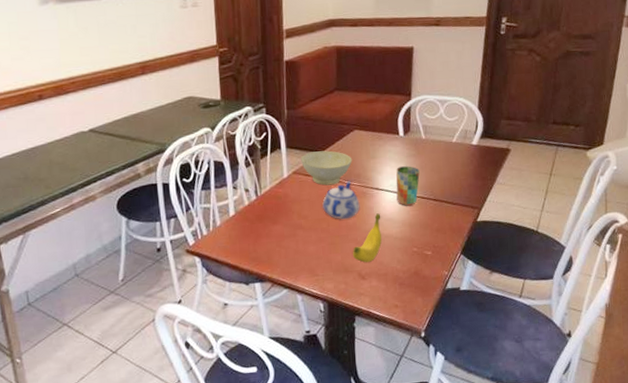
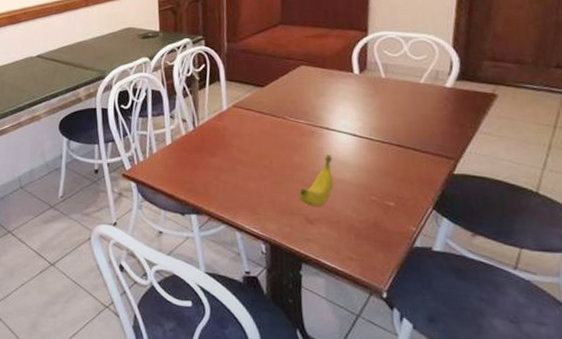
bowl: present [300,150,353,186] -> none [240,85,299,121]
teapot: present [322,180,360,220] -> none [265,117,308,158]
cup: present [396,166,420,206] -> none [350,106,379,150]

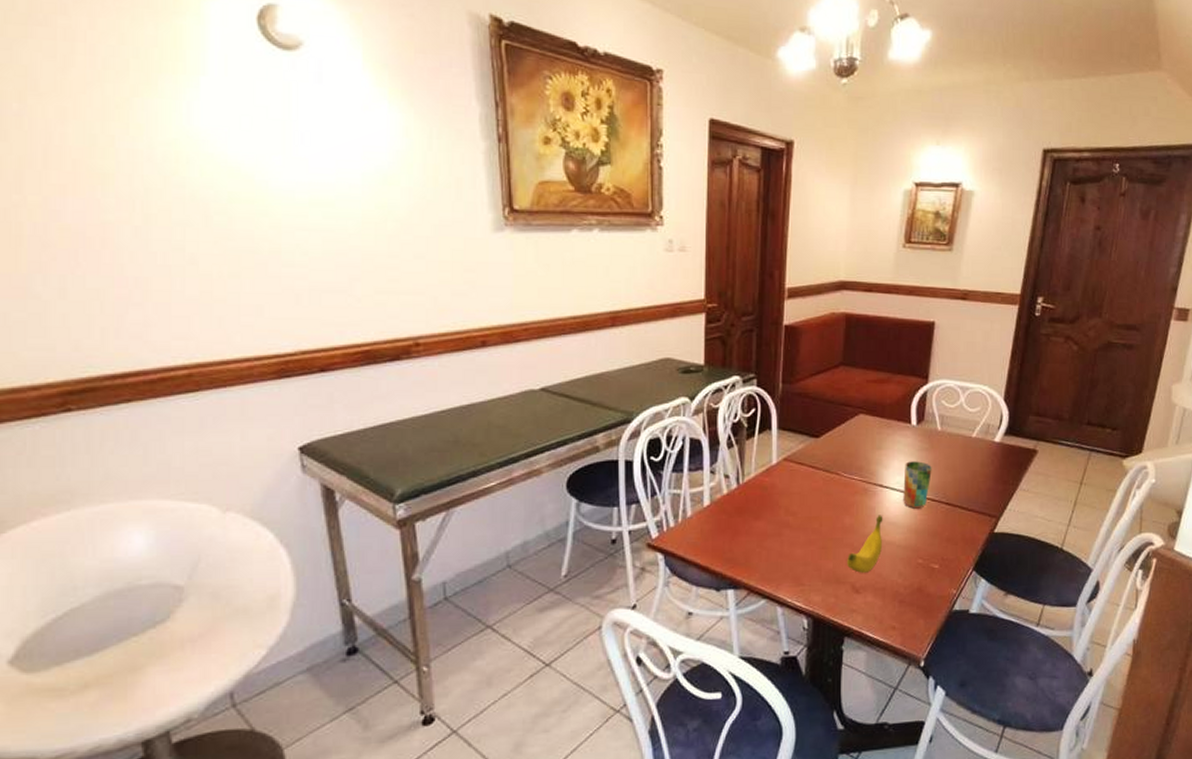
cup: none [350,106,379,150] -> present [903,461,932,509]

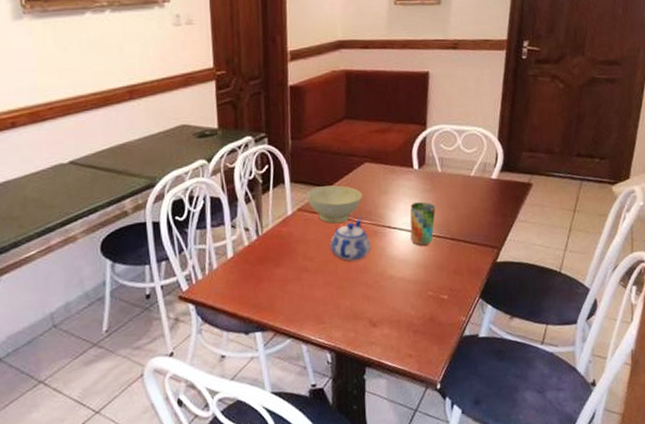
bowl: none [793,436,855,477] -> present [305,185,363,224]
teapot: none [816,473,860,520] -> present [330,218,371,261]
banana: present [847,515,883,573] -> none [363,254,394,308]

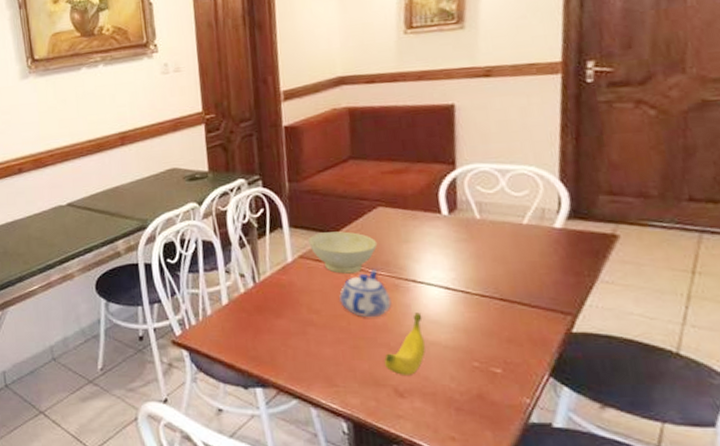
banana: none [363,254,394,308] -> present [384,312,426,375]
cup: present [410,202,436,246] -> none [440,253,476,306]

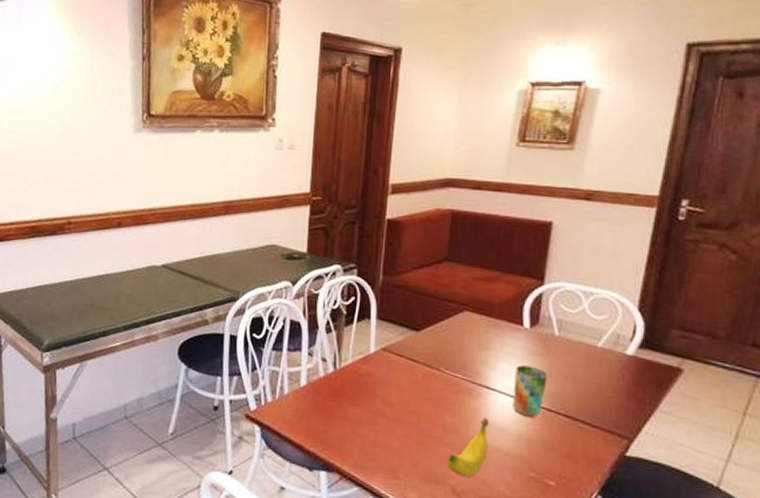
bowl: present [307,231,378,274] -> none [392,328,459,373]
teapot: present [339,268,392,318] -> none [414,370,463,418]
cup: none [440,253,476,306] -> present [513,365,548,417]

